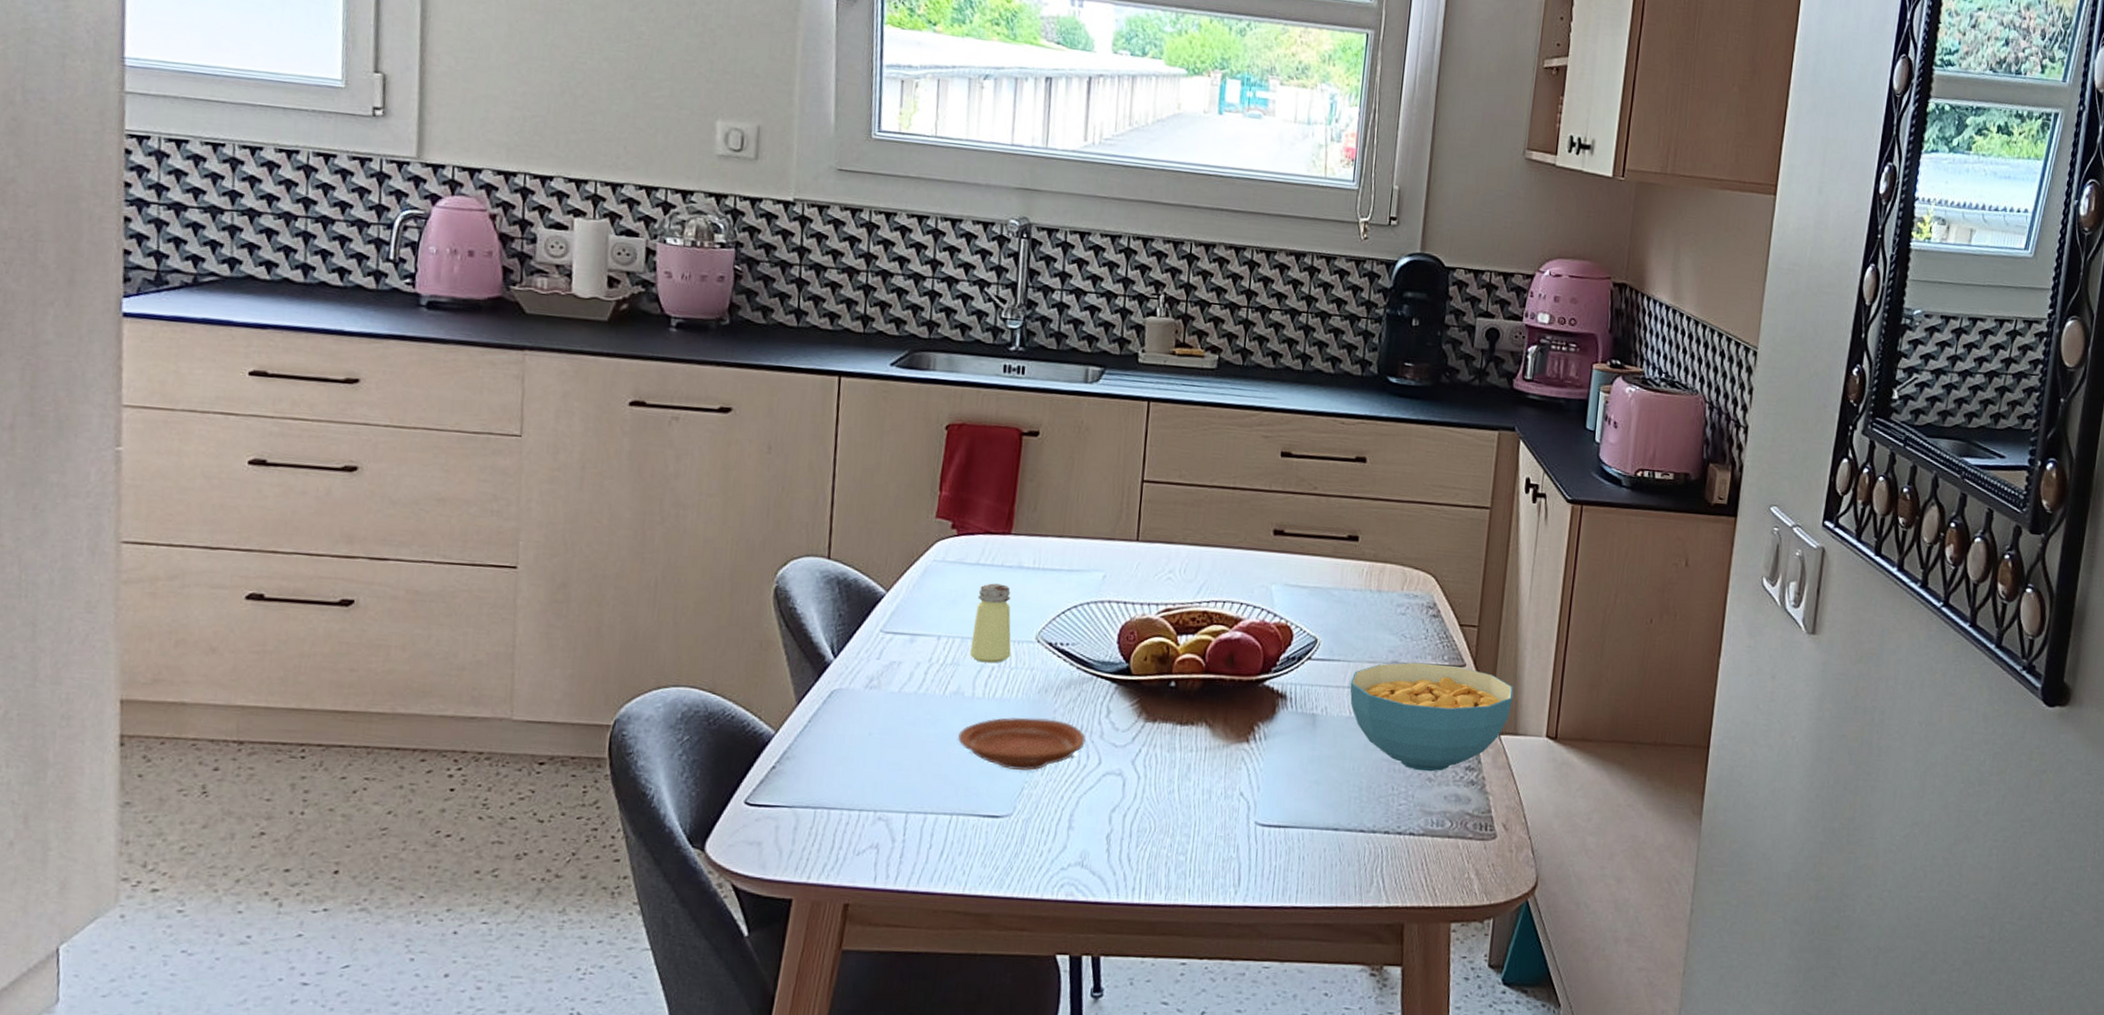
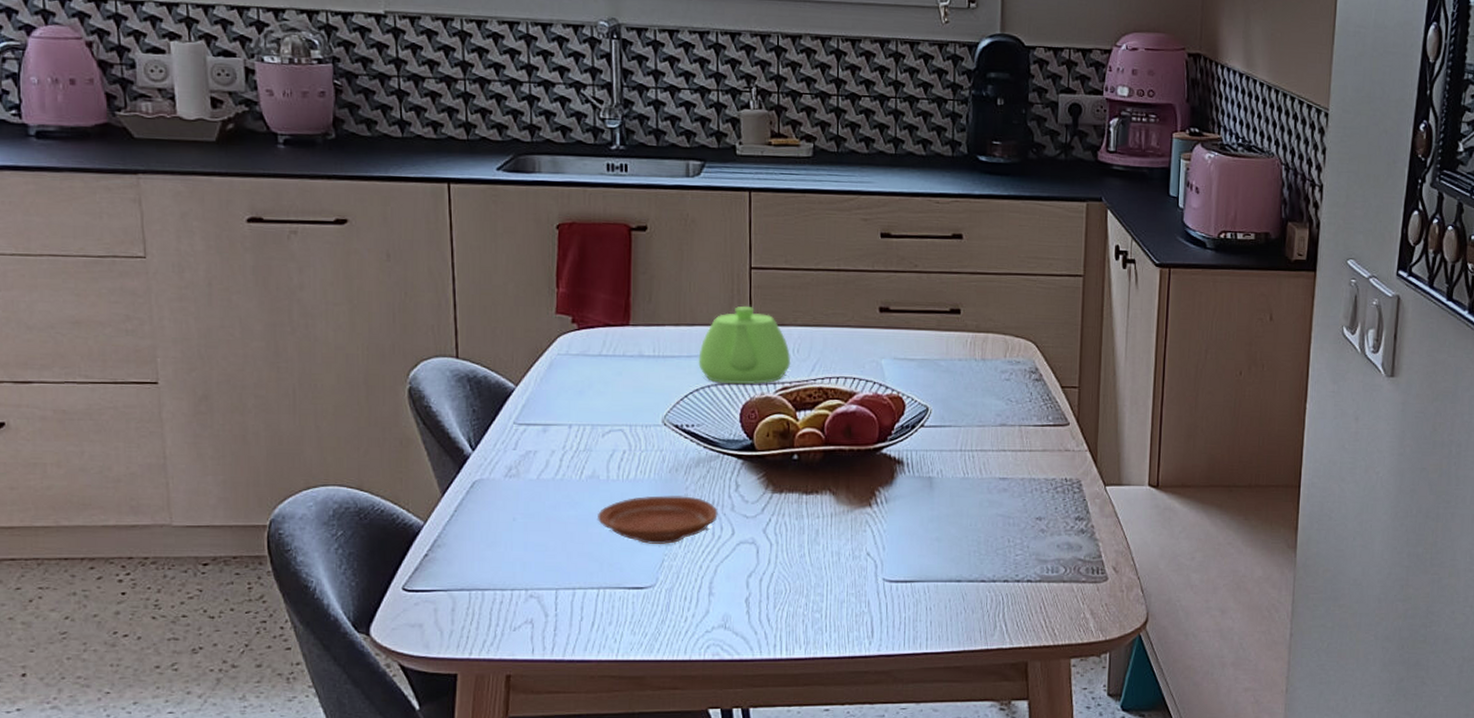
saltshaker: present [970,583,1011,663] -> none [601,372,640,447]
teapot: none [1079,520,1177,605] -> present [698,305,791,385]
cereal bowl: present [1350,662,1514,772] -> none [962,424,1116,524]

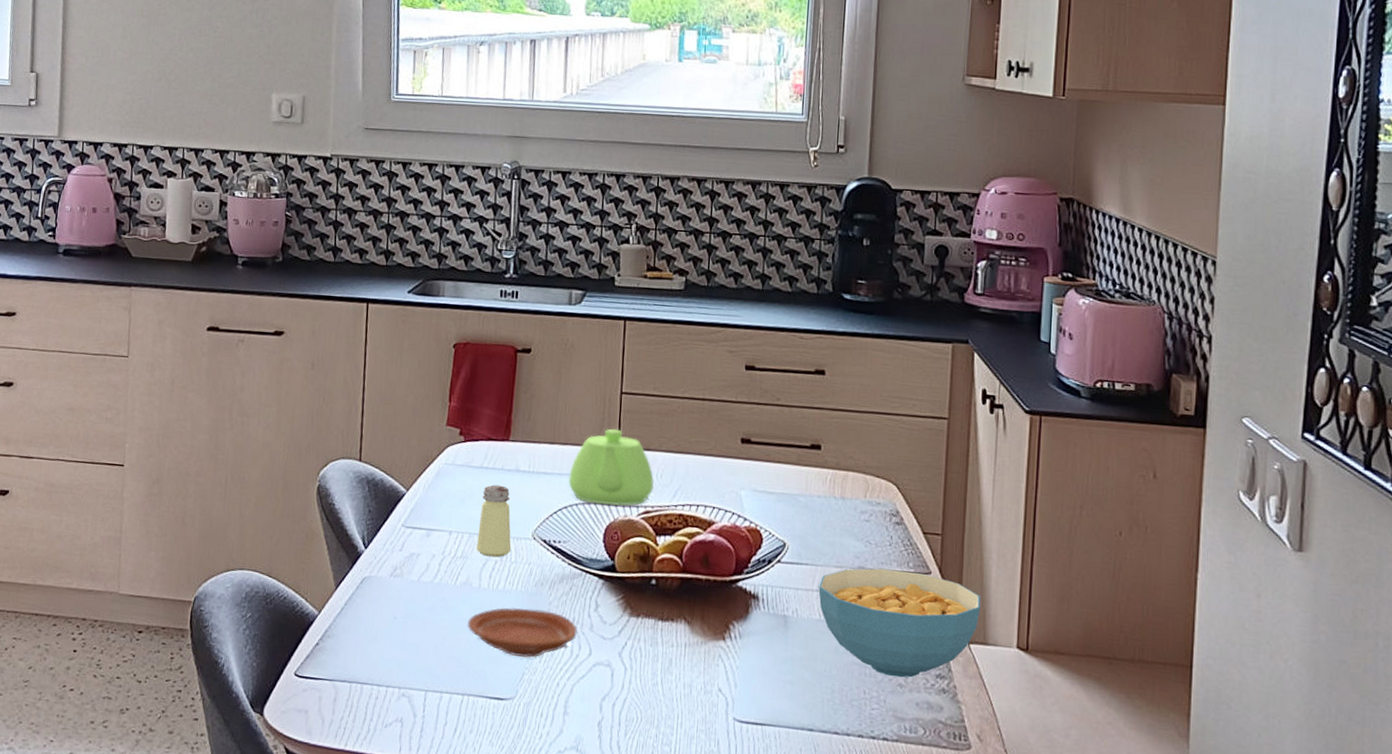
saltshaker: none [601,372,640,447] -> present [476,484,512,558]
cereal bowl: none [962,424,1116,524] -> present [818,568,981,678]

